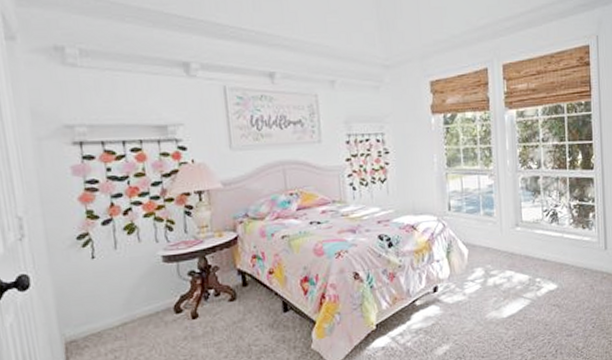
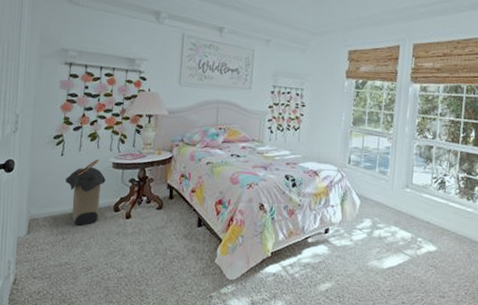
laundry hamper: none [104,254,157,339] -> present [65,159,106,226]

